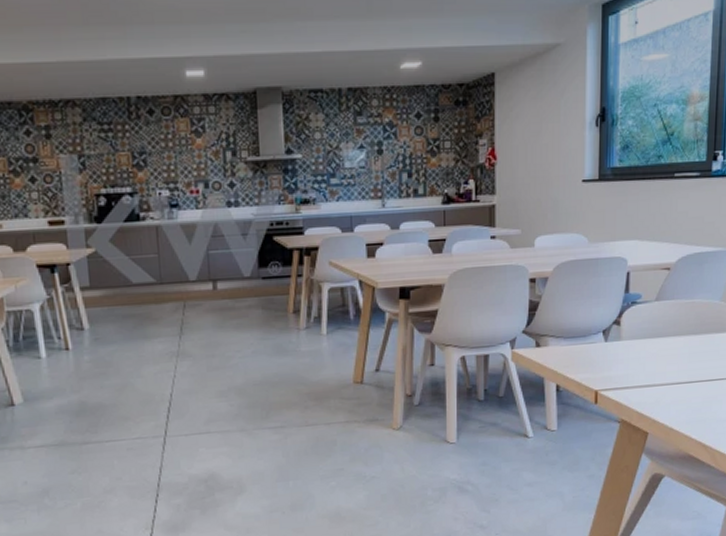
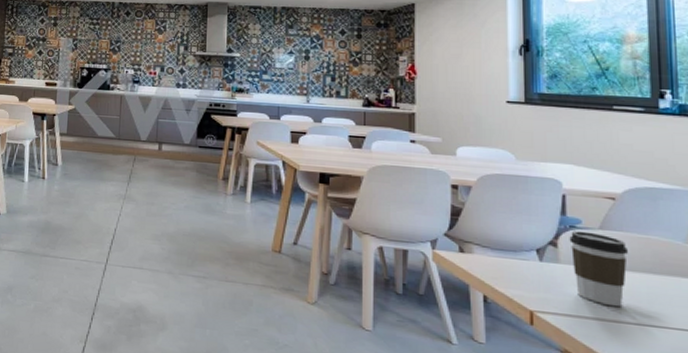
coffee cup: none [630,305,676,372] -> present [569,230,628,307]

